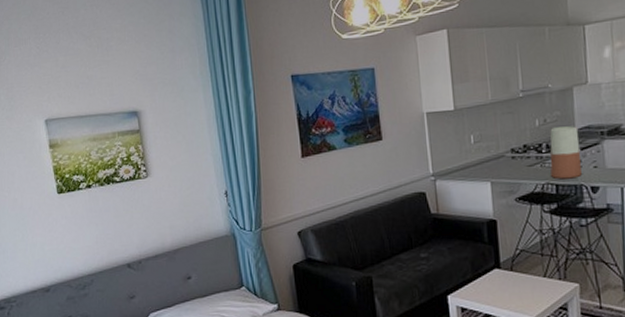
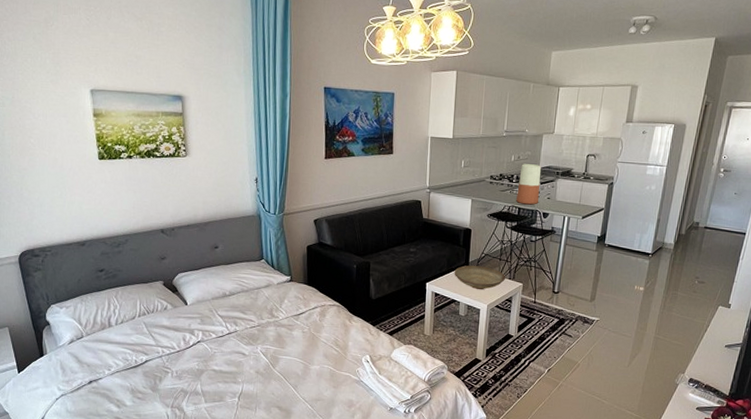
decorative bowl: none [482,265,555,297] -> present [454,265,506,289]

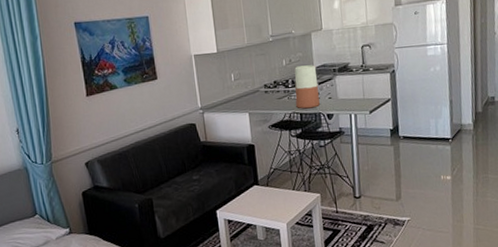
decorative bowl: present [454,265,506,289] -> none [244,182,301,208]

